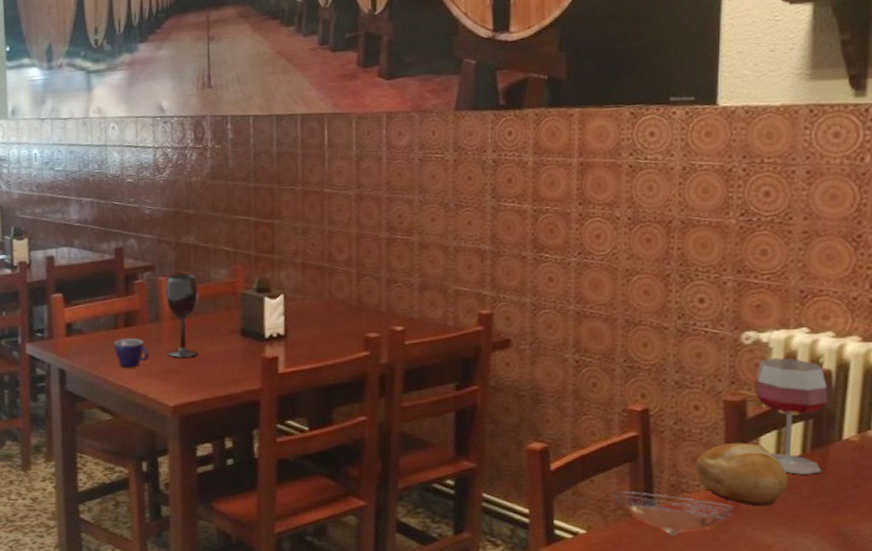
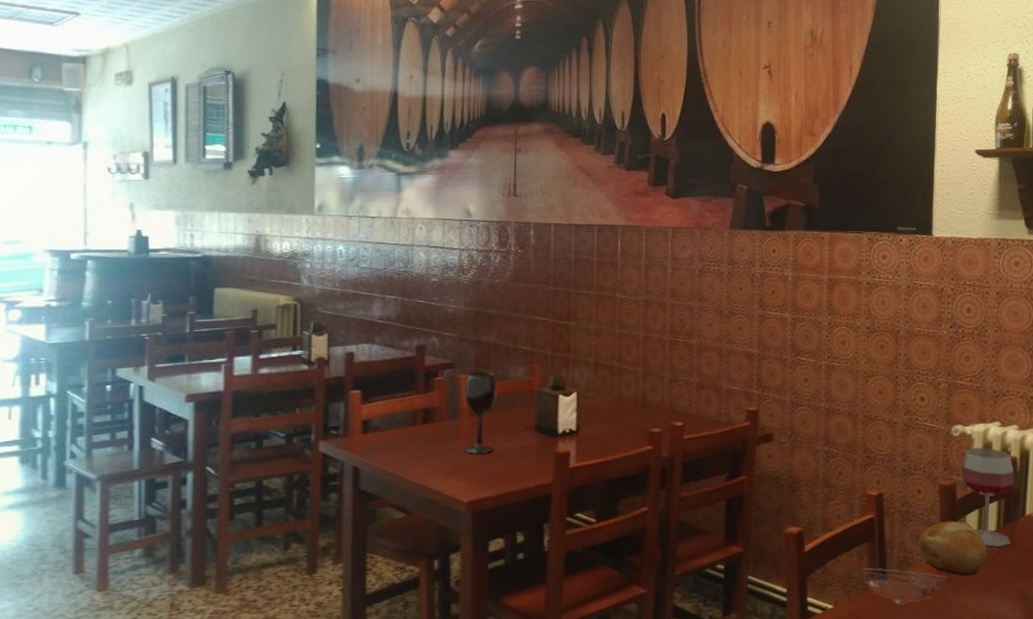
cup: present [114,338,150,367] -> none [411,435,447,464]

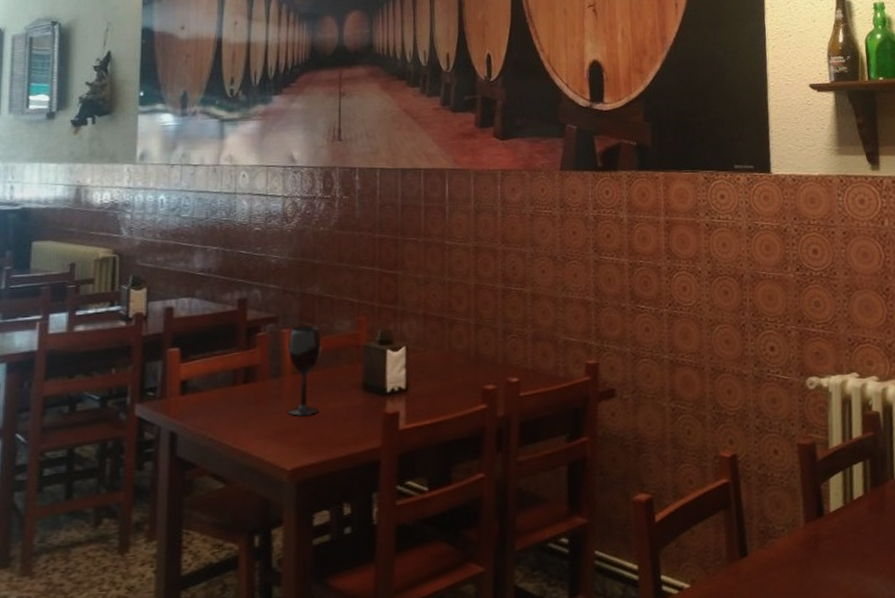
dish: present [854,567,949,607] -> none [711,539,815,586]
bread roll: present [919,520,987,576] -> none [779,484,856,549]
wineglass: present [961,447,1015,547] -> none [820,401,881,515]

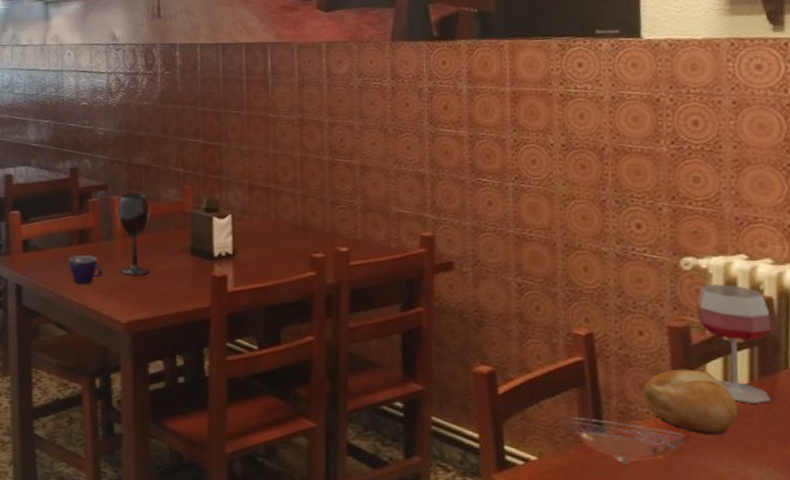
cup: none [232,396,269,428] -> present [69,255,103,283]
dish: none [711,539,815,586] -> present [561,416,686,465]
bread roll: none [779,484,856,549] -> present [643,369,738,435]
wineglass: none [820,401,881,515] -> present [696,284,772,403]

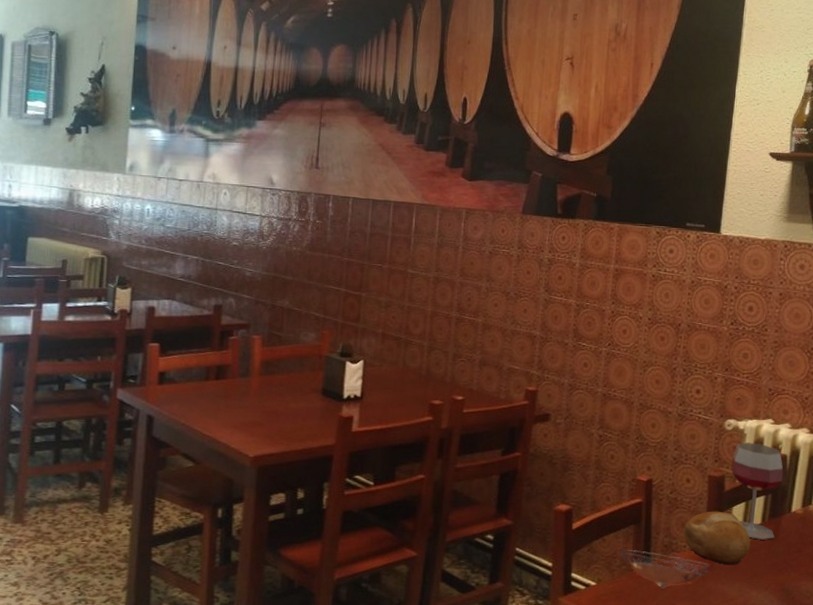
cup: present [69,255,103,283] -> none [203,390,236,417]
wine glass: present [117,193,150,275] -> none [253,334,288,412]

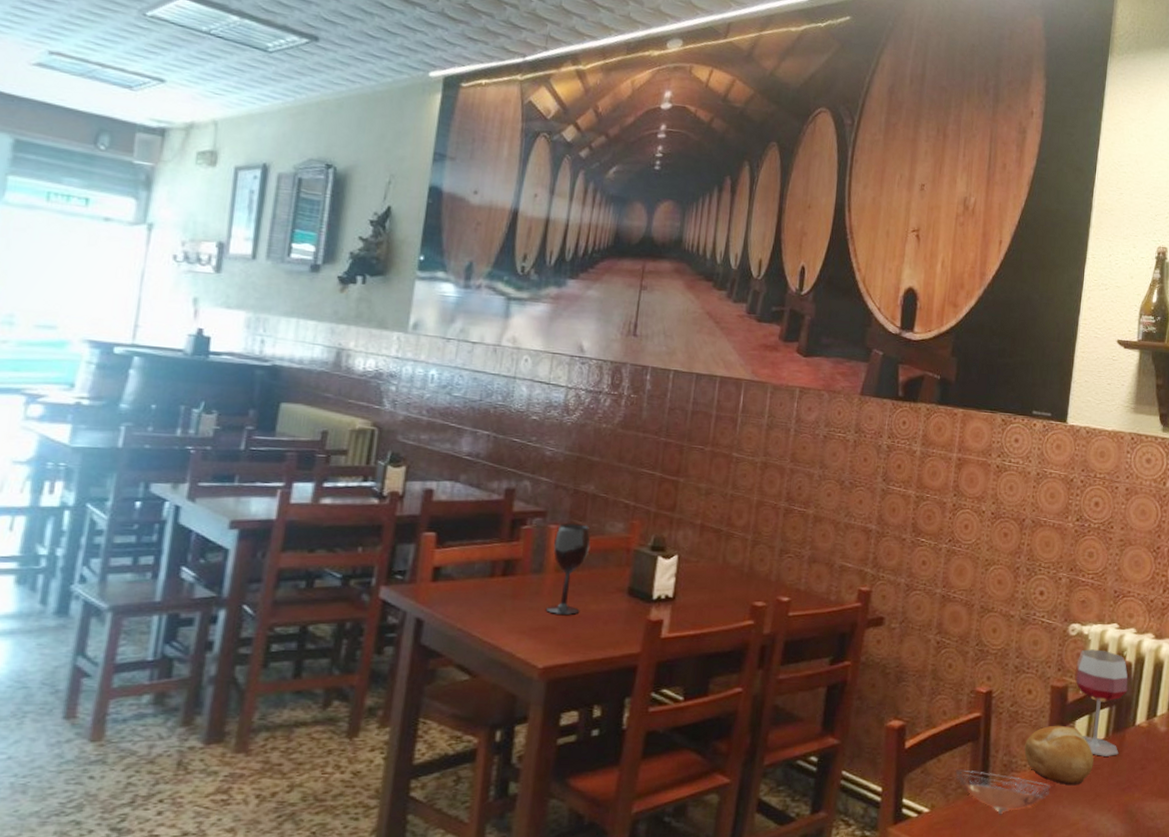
wine glass: none [253,334,288,412] -> present [545,523,591,615]

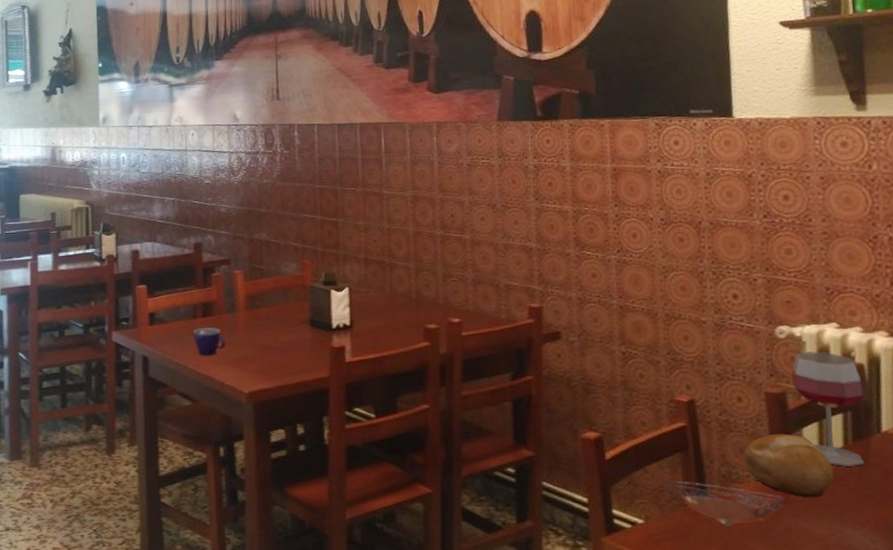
cup: none [485,589,526,621] -> present [193,328,226,355]
wine glass: present [545,523,591,615] -> none [239,268,272,346]

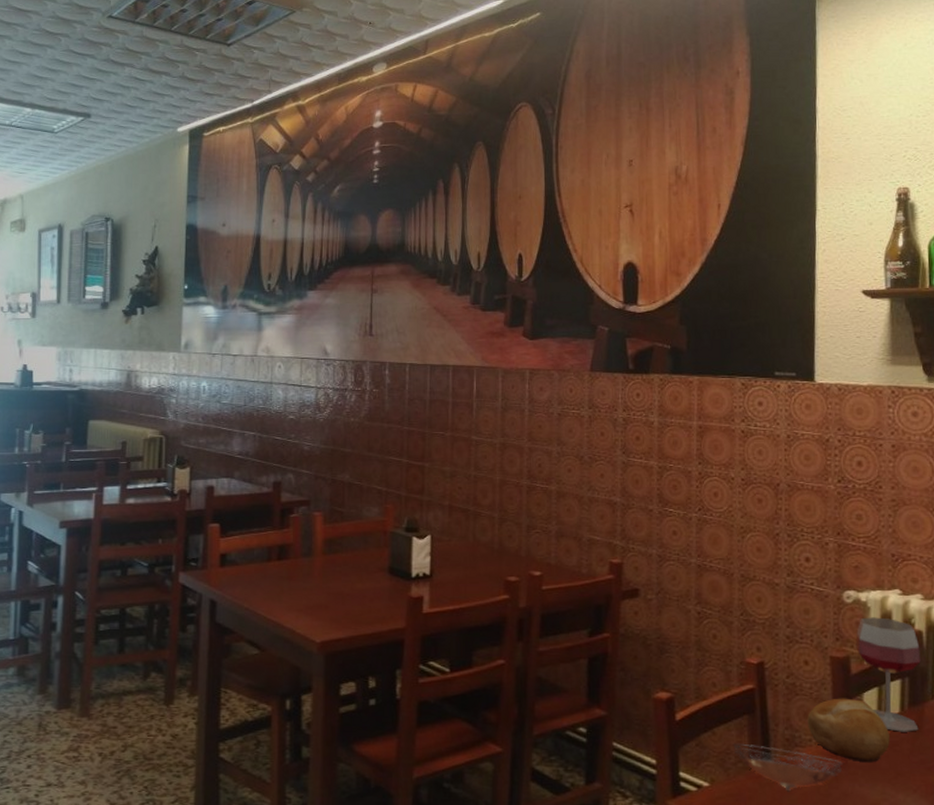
cup: present [193,328,226,355] -> none [266,572,300,600]

